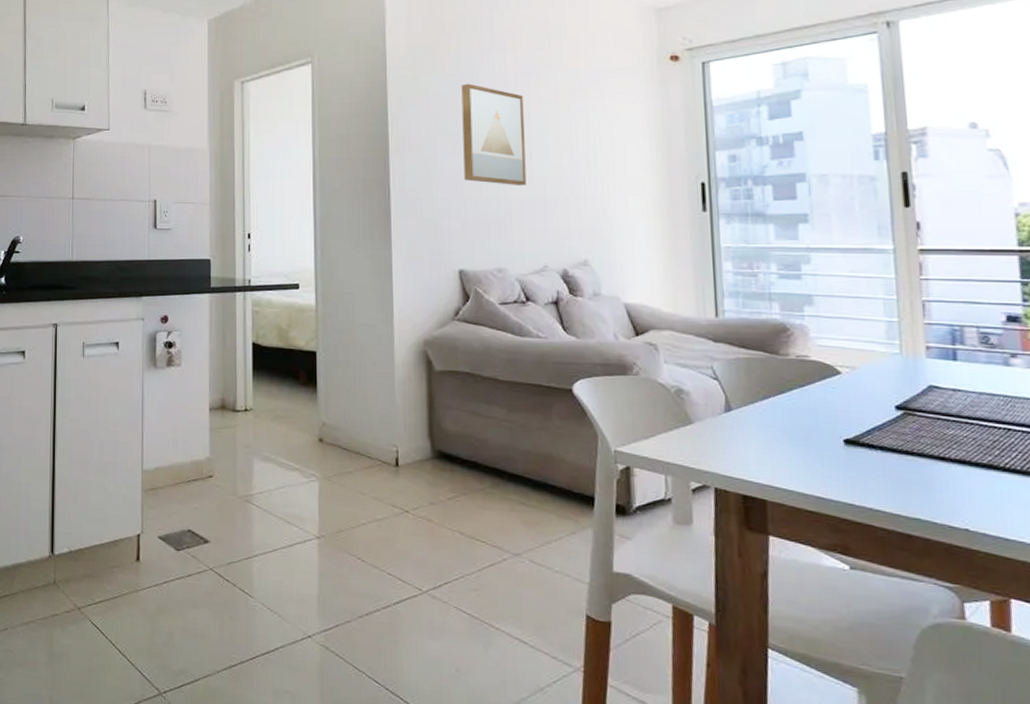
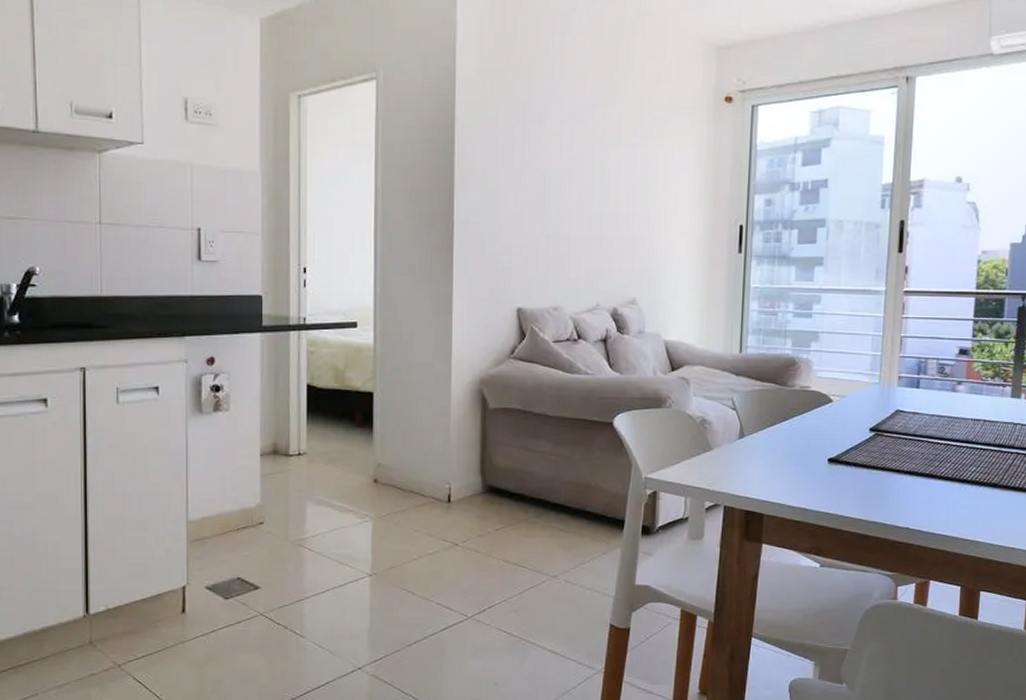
wall art: present [461,83,527,186] -> none [527,113,588,224]

